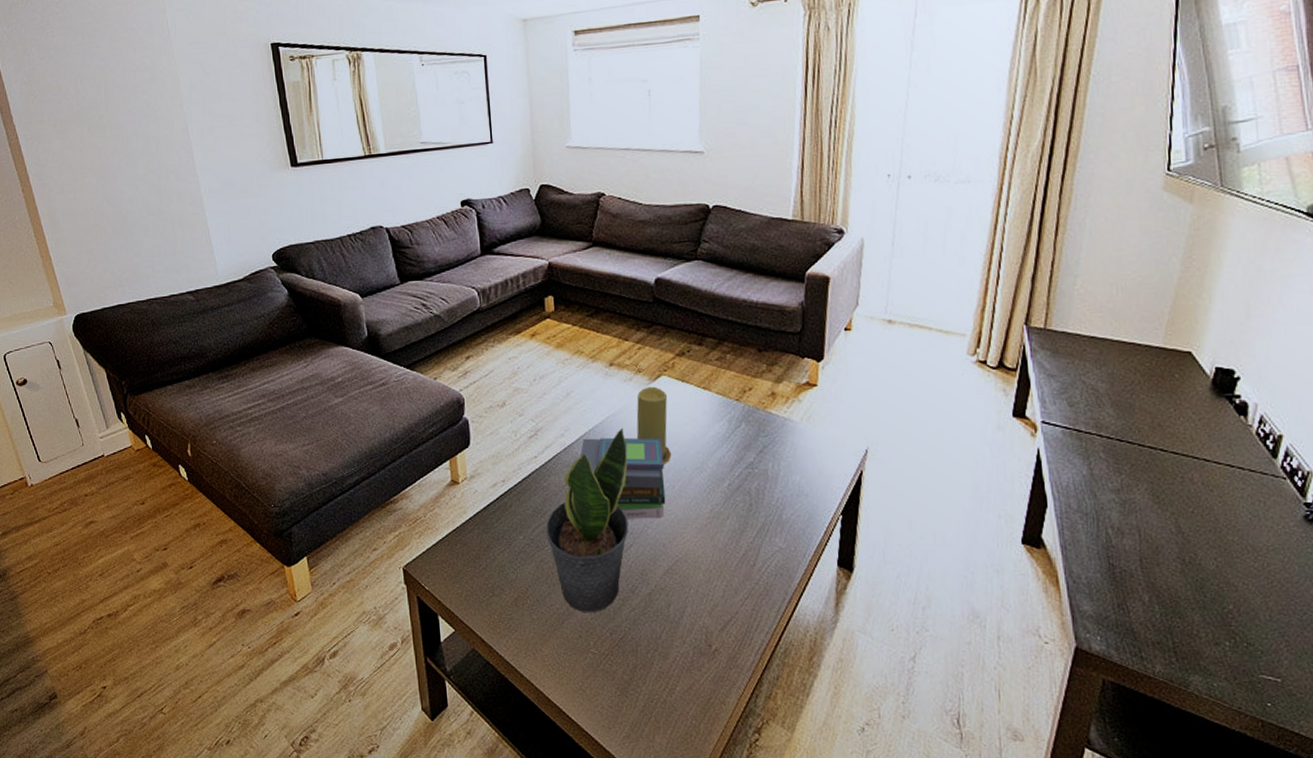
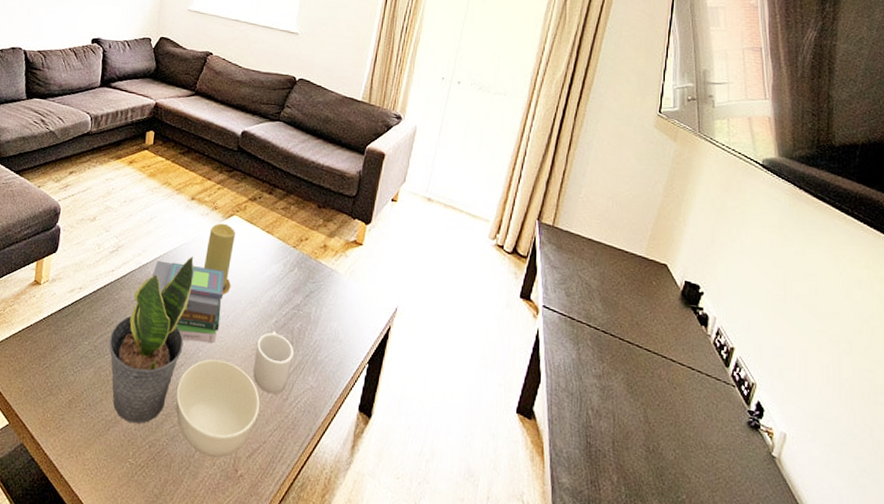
bowl: none [629,534,725,635] -> present [175,359,260,458]
mug: none [710,495,755,562] -> present [253,331,294,395]

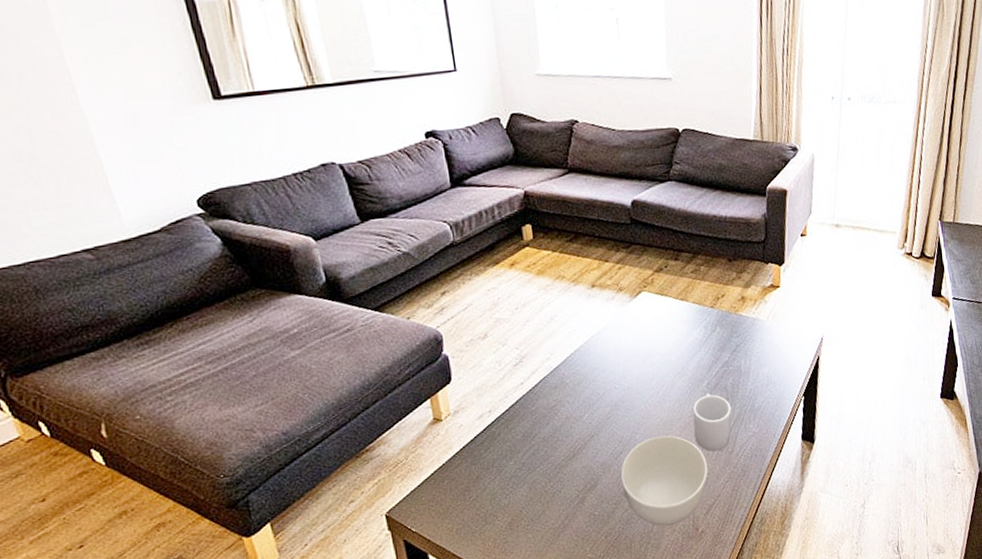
potted plant: present [108,255,194,424] -> none [536,344,618,523]
books: present [152,260,225,343] -> none [567,350,652,429]
candle: present [204,223,236,295] -> none [619,302,655,374]

